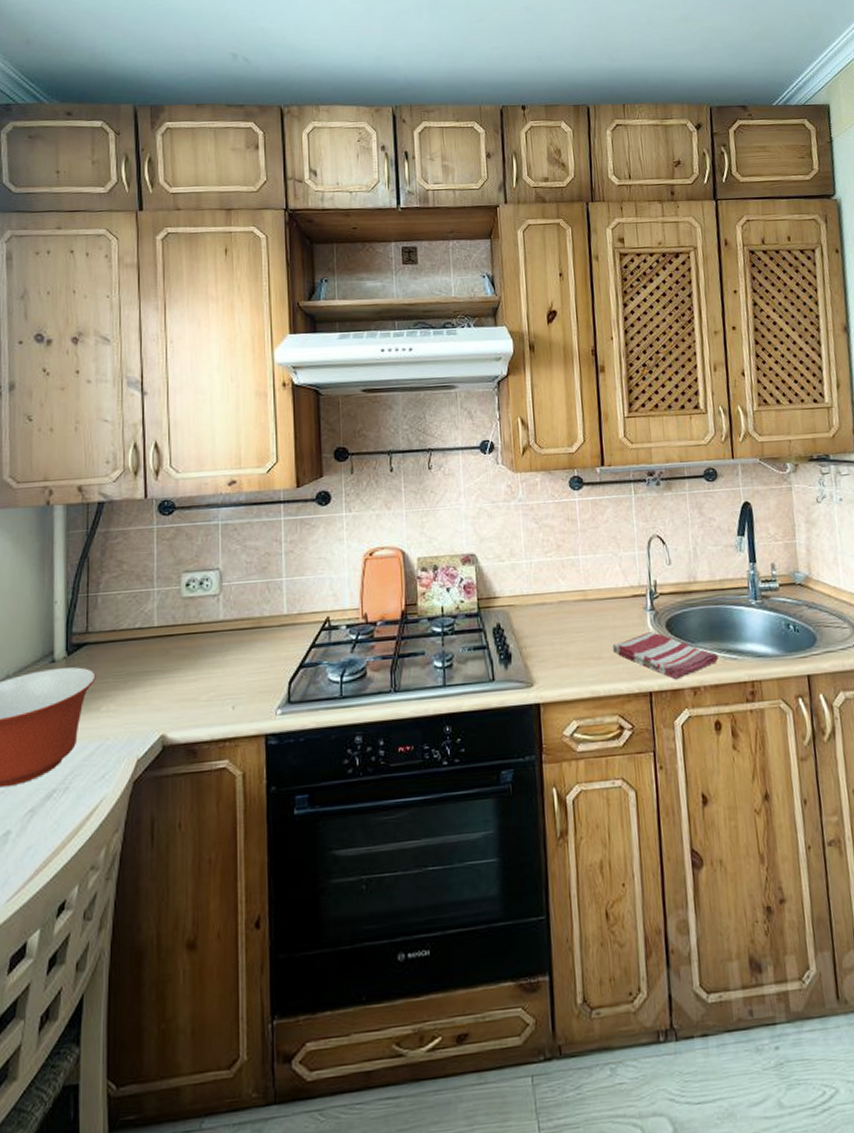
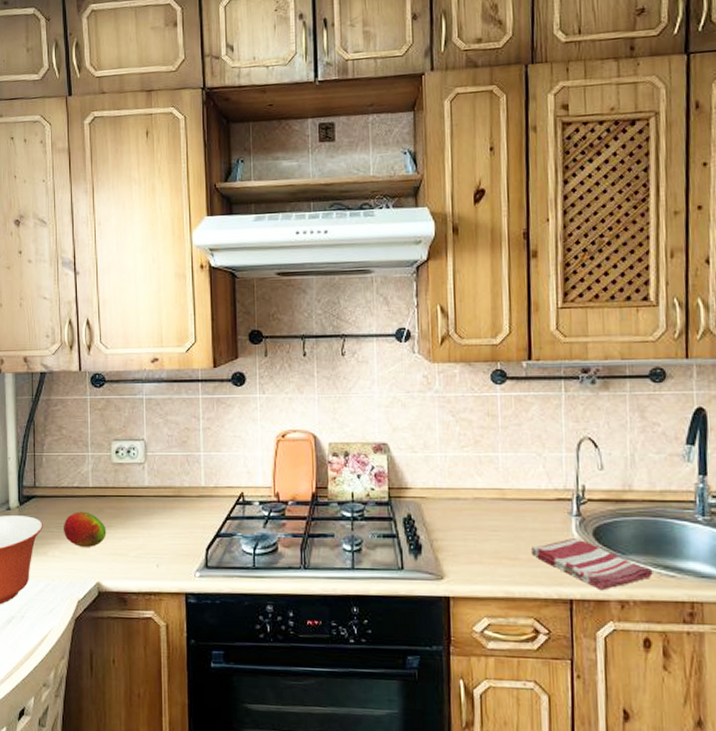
fruit: none [120,655,174,696] -> present [63,511,106,547]

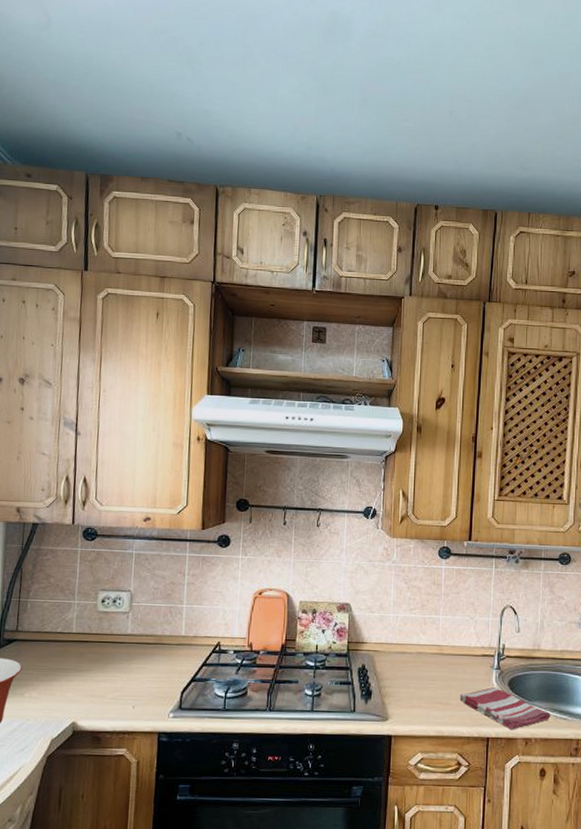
fruit: present [63,511,106,547] -> none [42,655,86,689]

